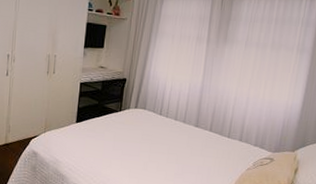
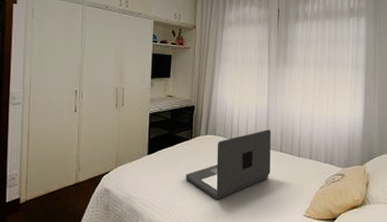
laptop: none [111,108,202,172] -> present [185,130,271,200]

